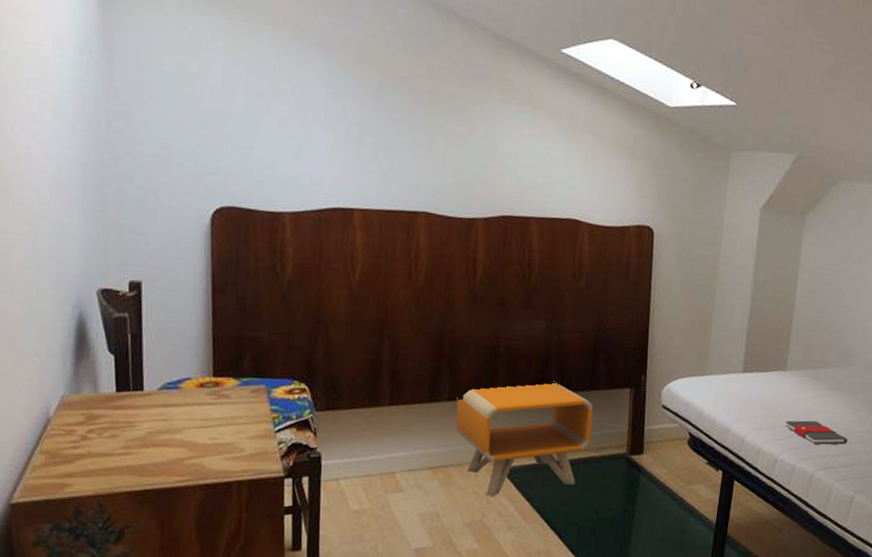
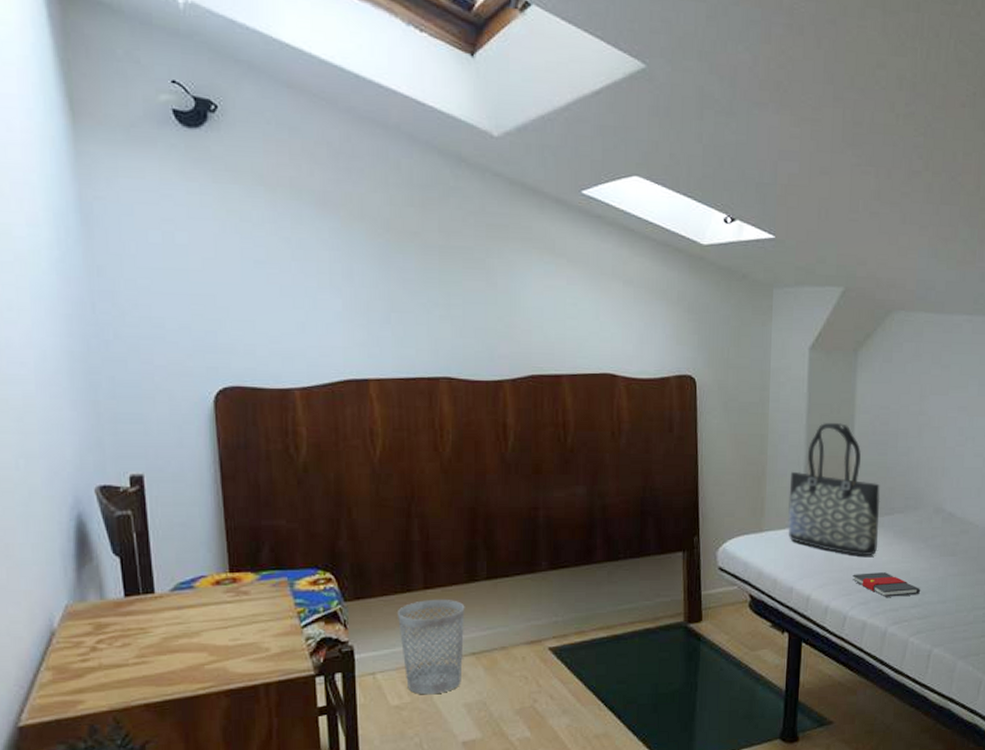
wastebasket: none [364,415,426,503] -> present [398,600,465,695]
nightstand: present [455,381,593,497] -> none [496,550,645,679]
tote bag: none [729,279,817,405] -> present [788,423,881,556]

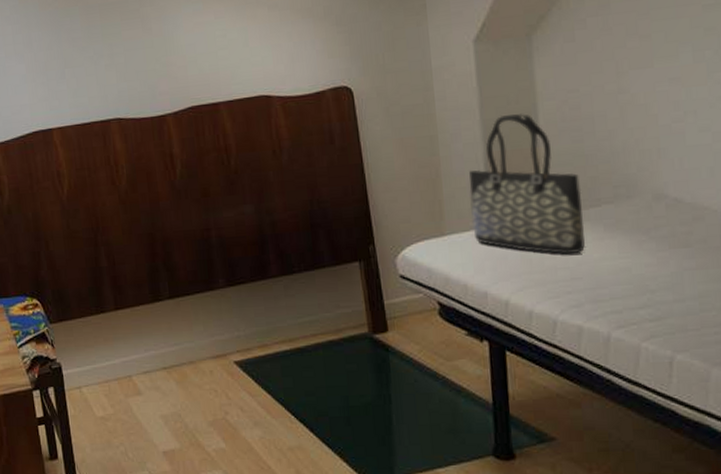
wastebasket: present [398,600,465,695] -> none [95,319,156,407]
book: present [852,572,921,597] -> none [558,270,649,298]

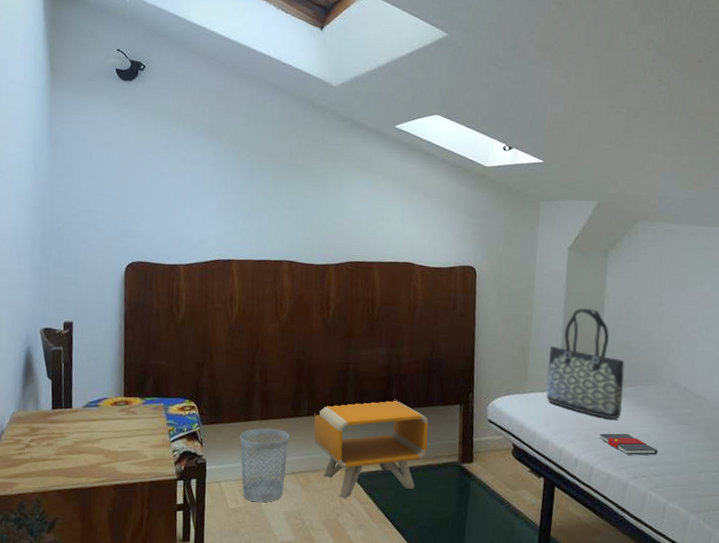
wastebasket: none [95,319,156,407] -> present [240,428,290,503]
nightstand: none [178,265,326,392] -> present [313,399,429,498]
book: none [558,270,649,298] -> present [599,433,659,456]

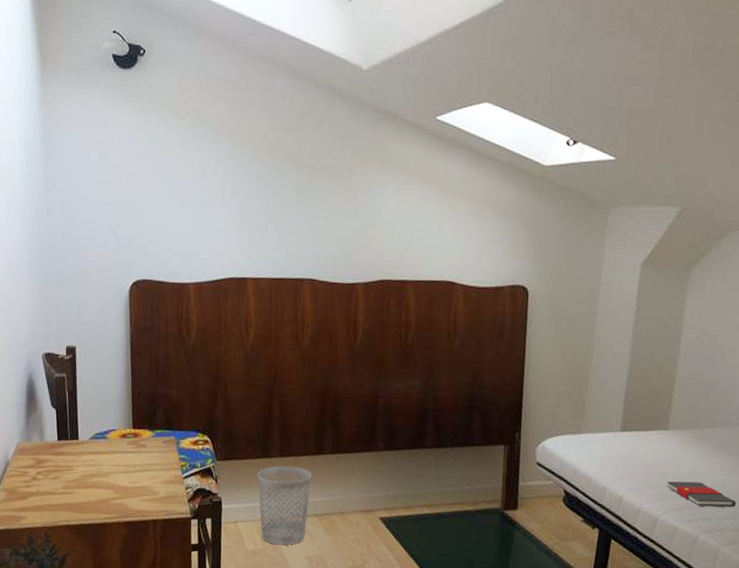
nightstand: present [313,399,429,498] -> none [338,437,468,544]
tote bag: present [546,308,625,419] -> none [606,336,703,465]

